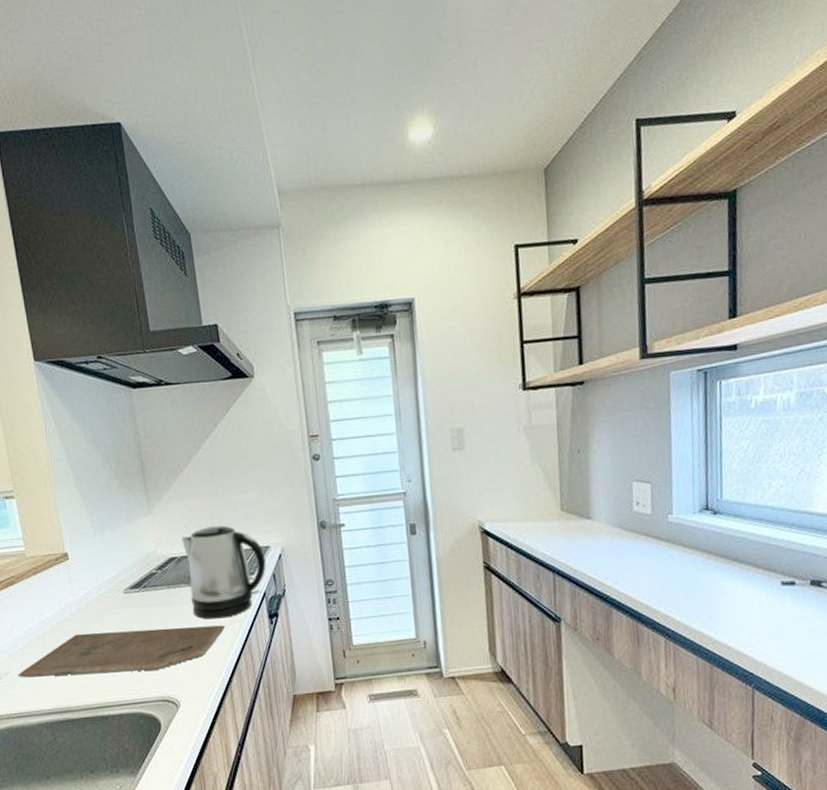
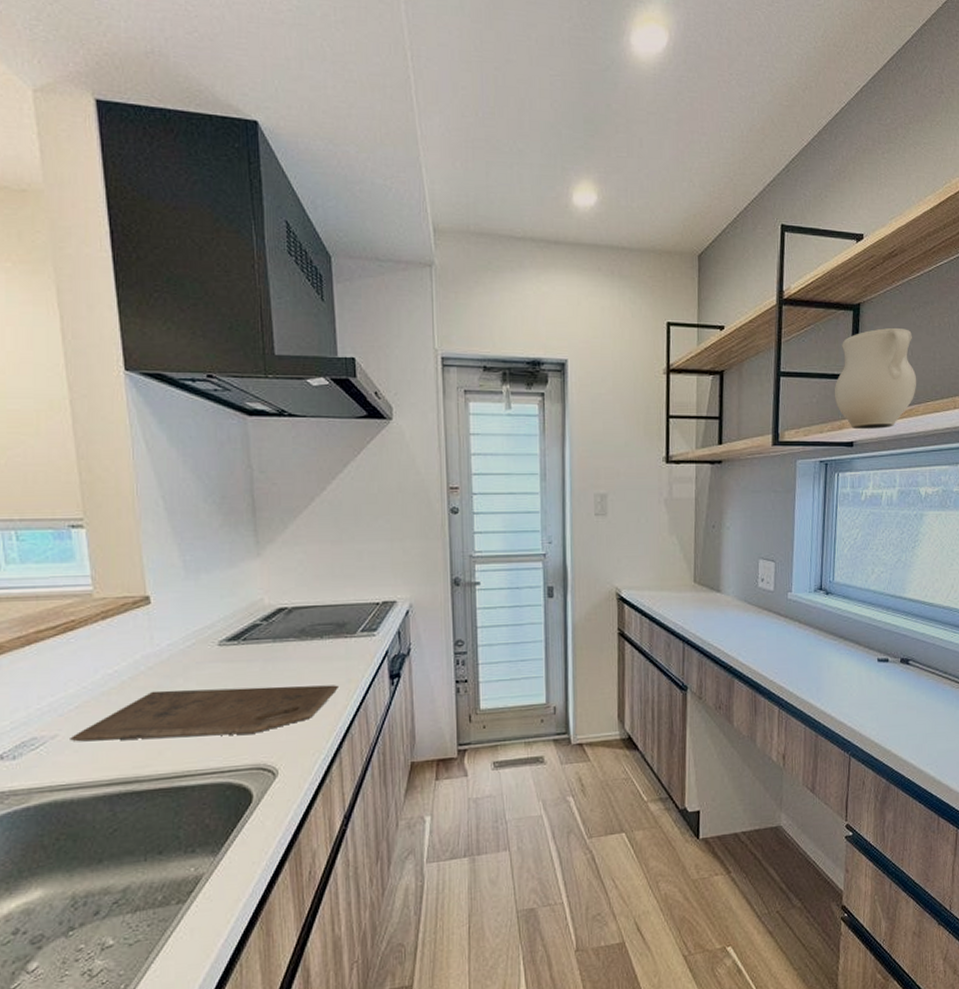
kettle: present [182,525,266,619] -> none [295,576,391,678]
ceramic jug: none [710,209,814,330] -> present [834,327,917,430]

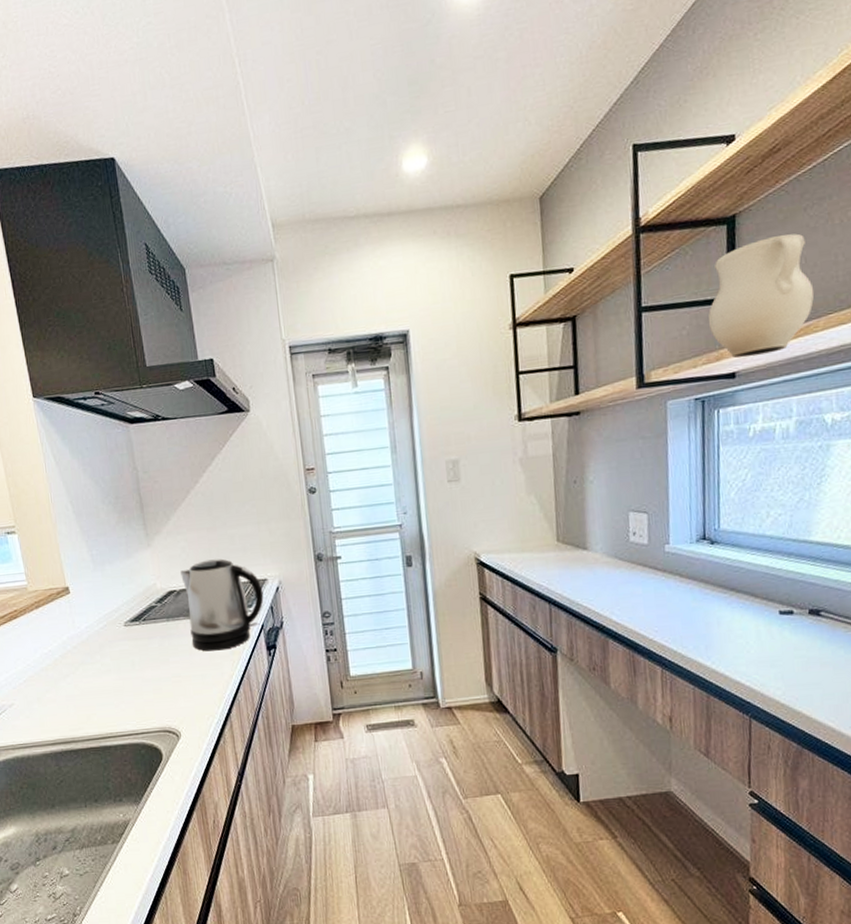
cutting board: present [70,685,340,742] -> none [22,657,225,709]
kettle: none [295,576,391,678] -> present [180,558,264,651]

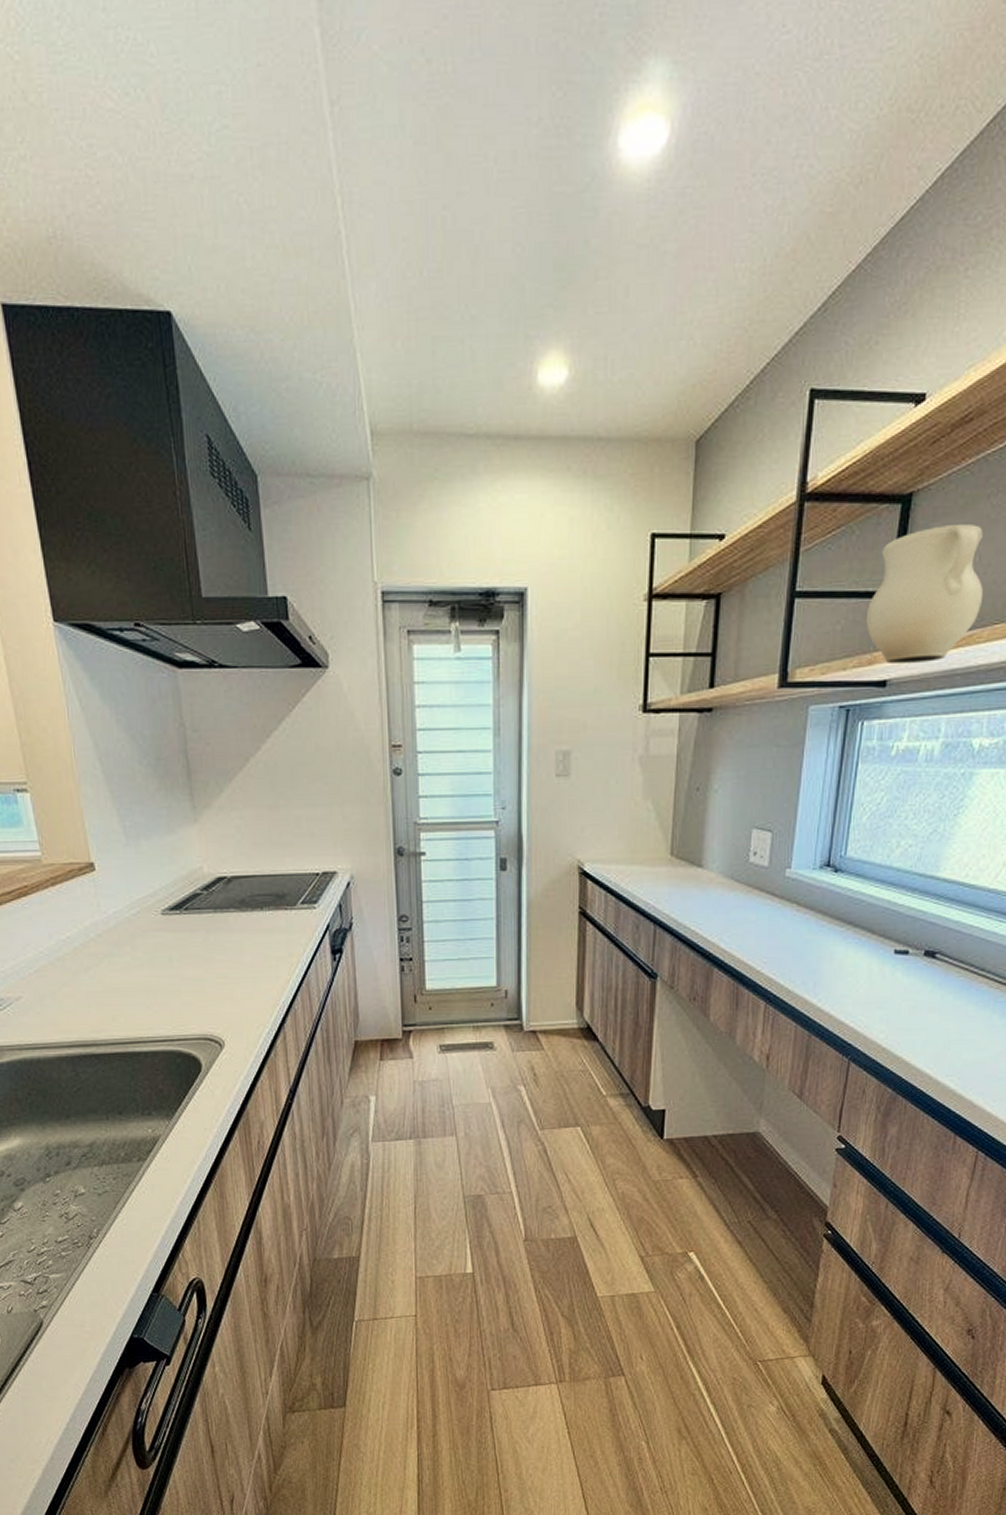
kettle: present [180,558,264,651] -> none [233,843,332,951]

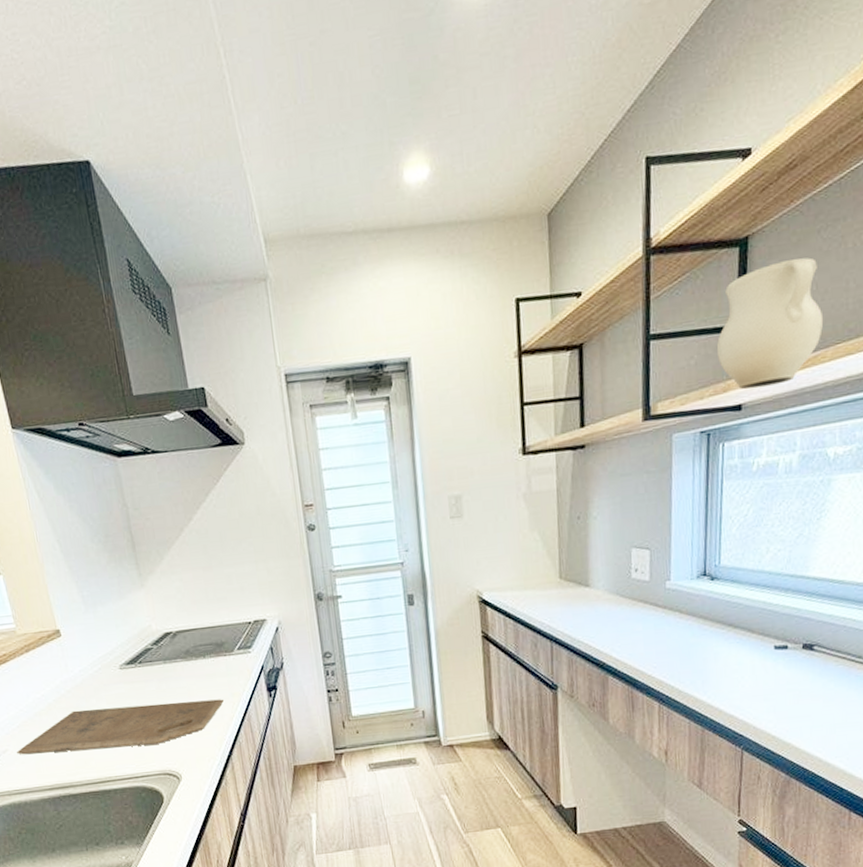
cutting board: none [32,958,281,1005] -> present [17,699,225,755]

